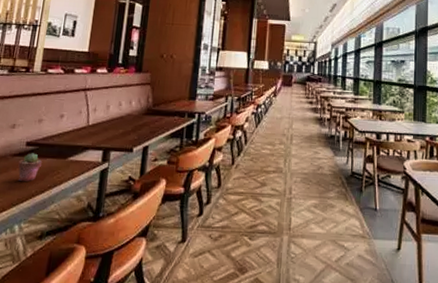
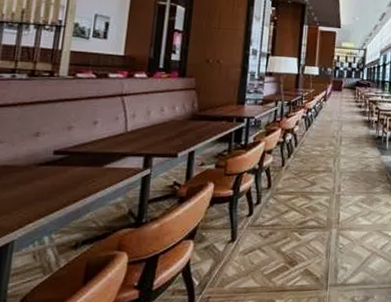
potted succulent: present [18,153,43,182] -> none [45,162,75,192]

